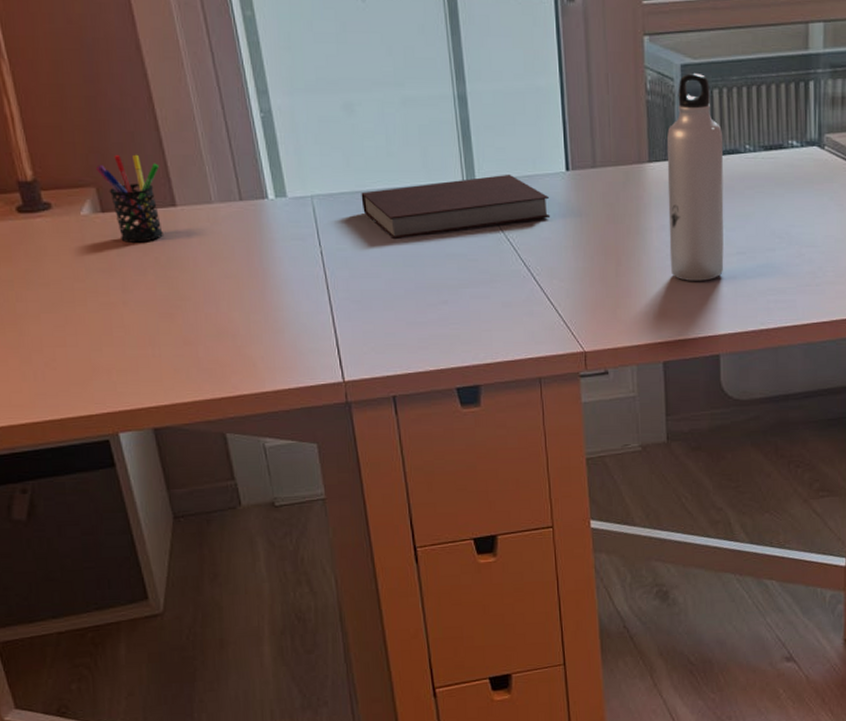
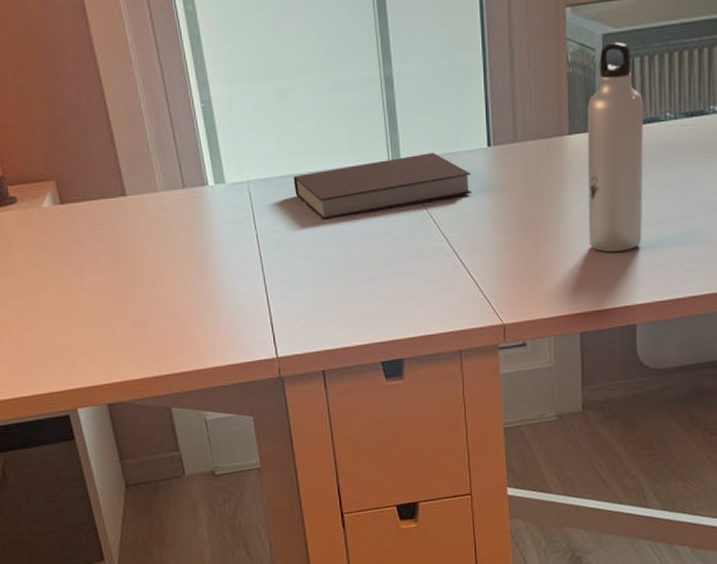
pen holder: present [97,154,164,242] -> none [56,148,116,232]

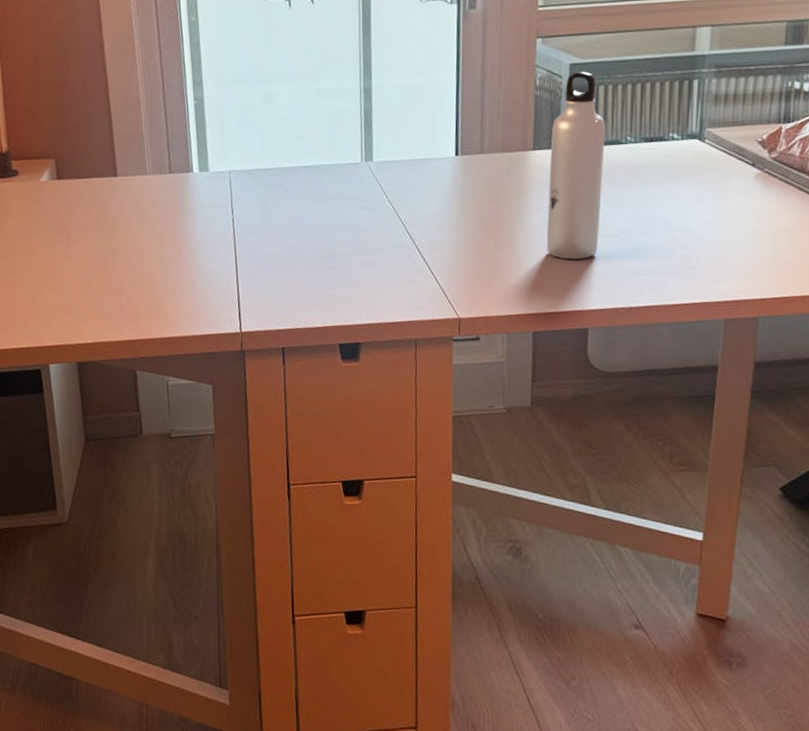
notebook: present [293,152,472,219] -> none [271,157,438,210]

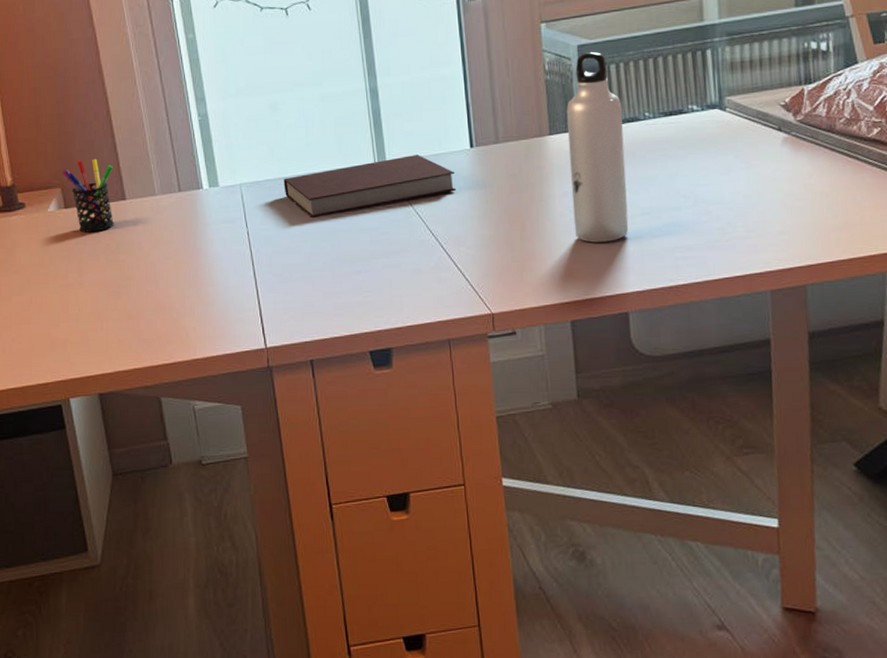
pen holder: none [57,133,107,206] -> present [63,158,115,233]
notebook: none [271,157,438,210] -> present [283,154,457,217]

